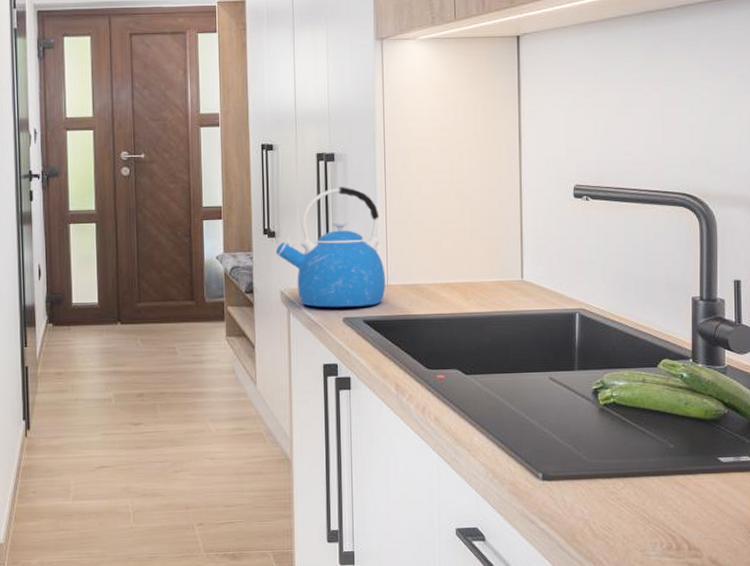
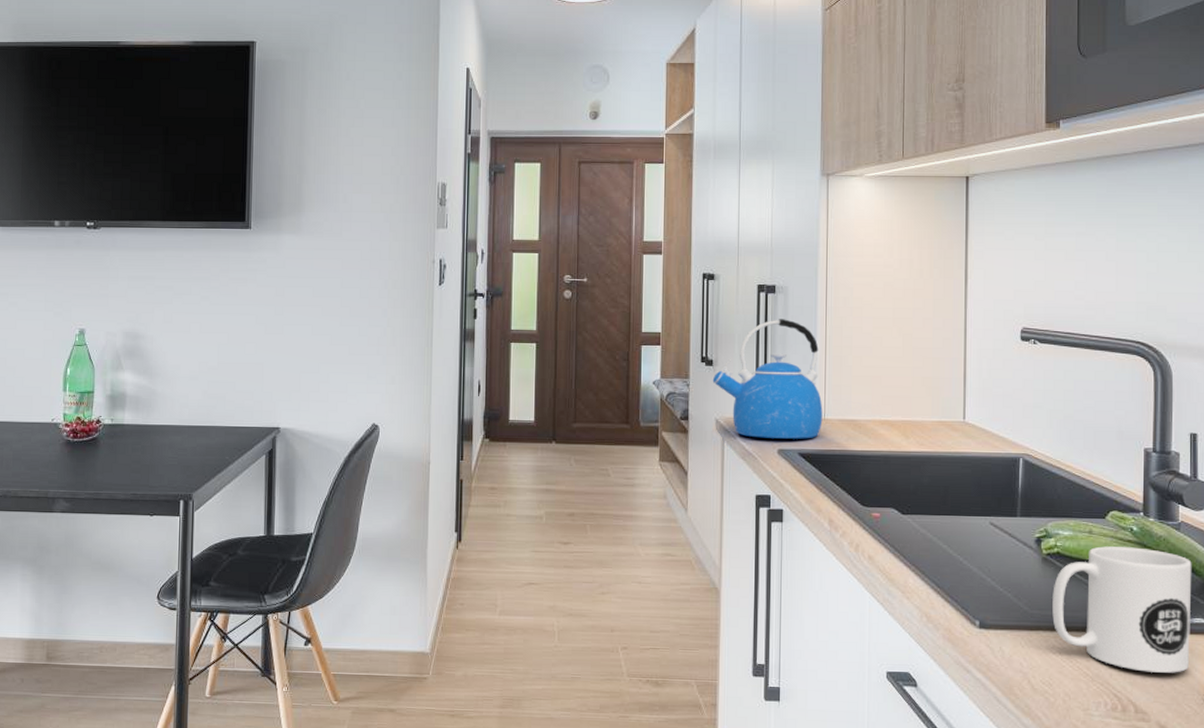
mug: none [610,393,738,511] -> present [1052,546,1192,673]

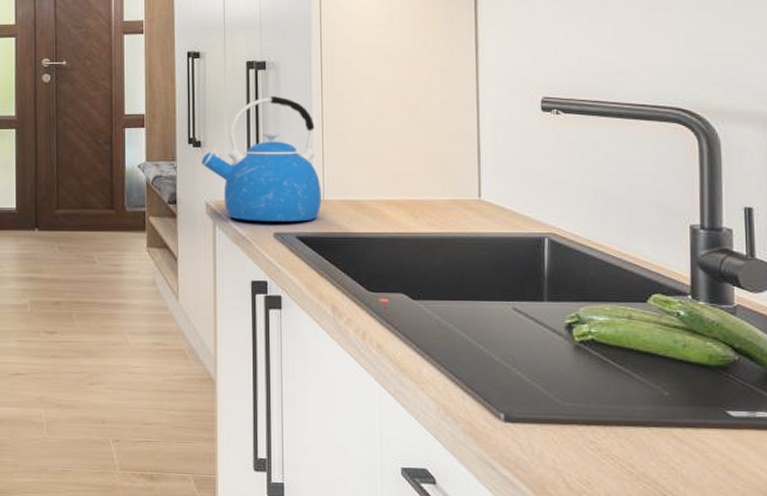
mug: present [1052,546,1192,673] -> none [588,333,753,473]

